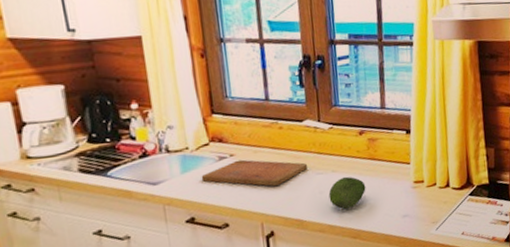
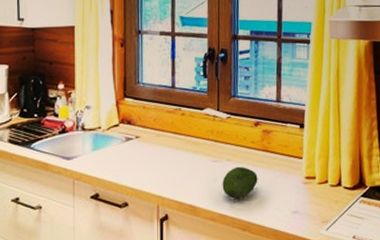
cutting board: present [201,159,308,186] -> none [109,142,205,170]

